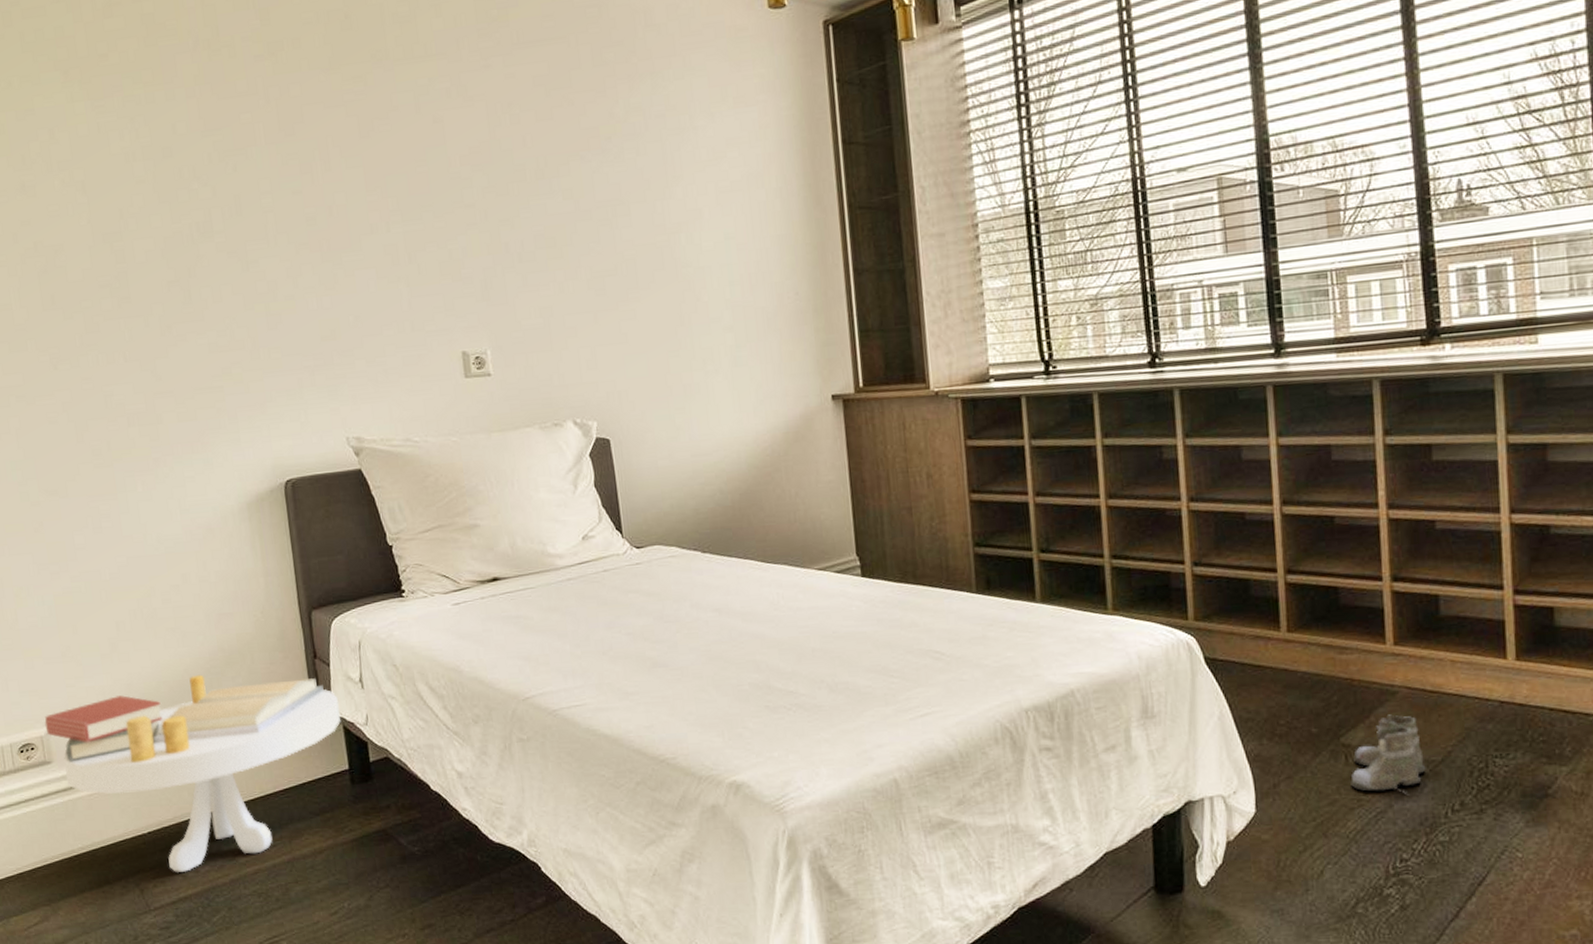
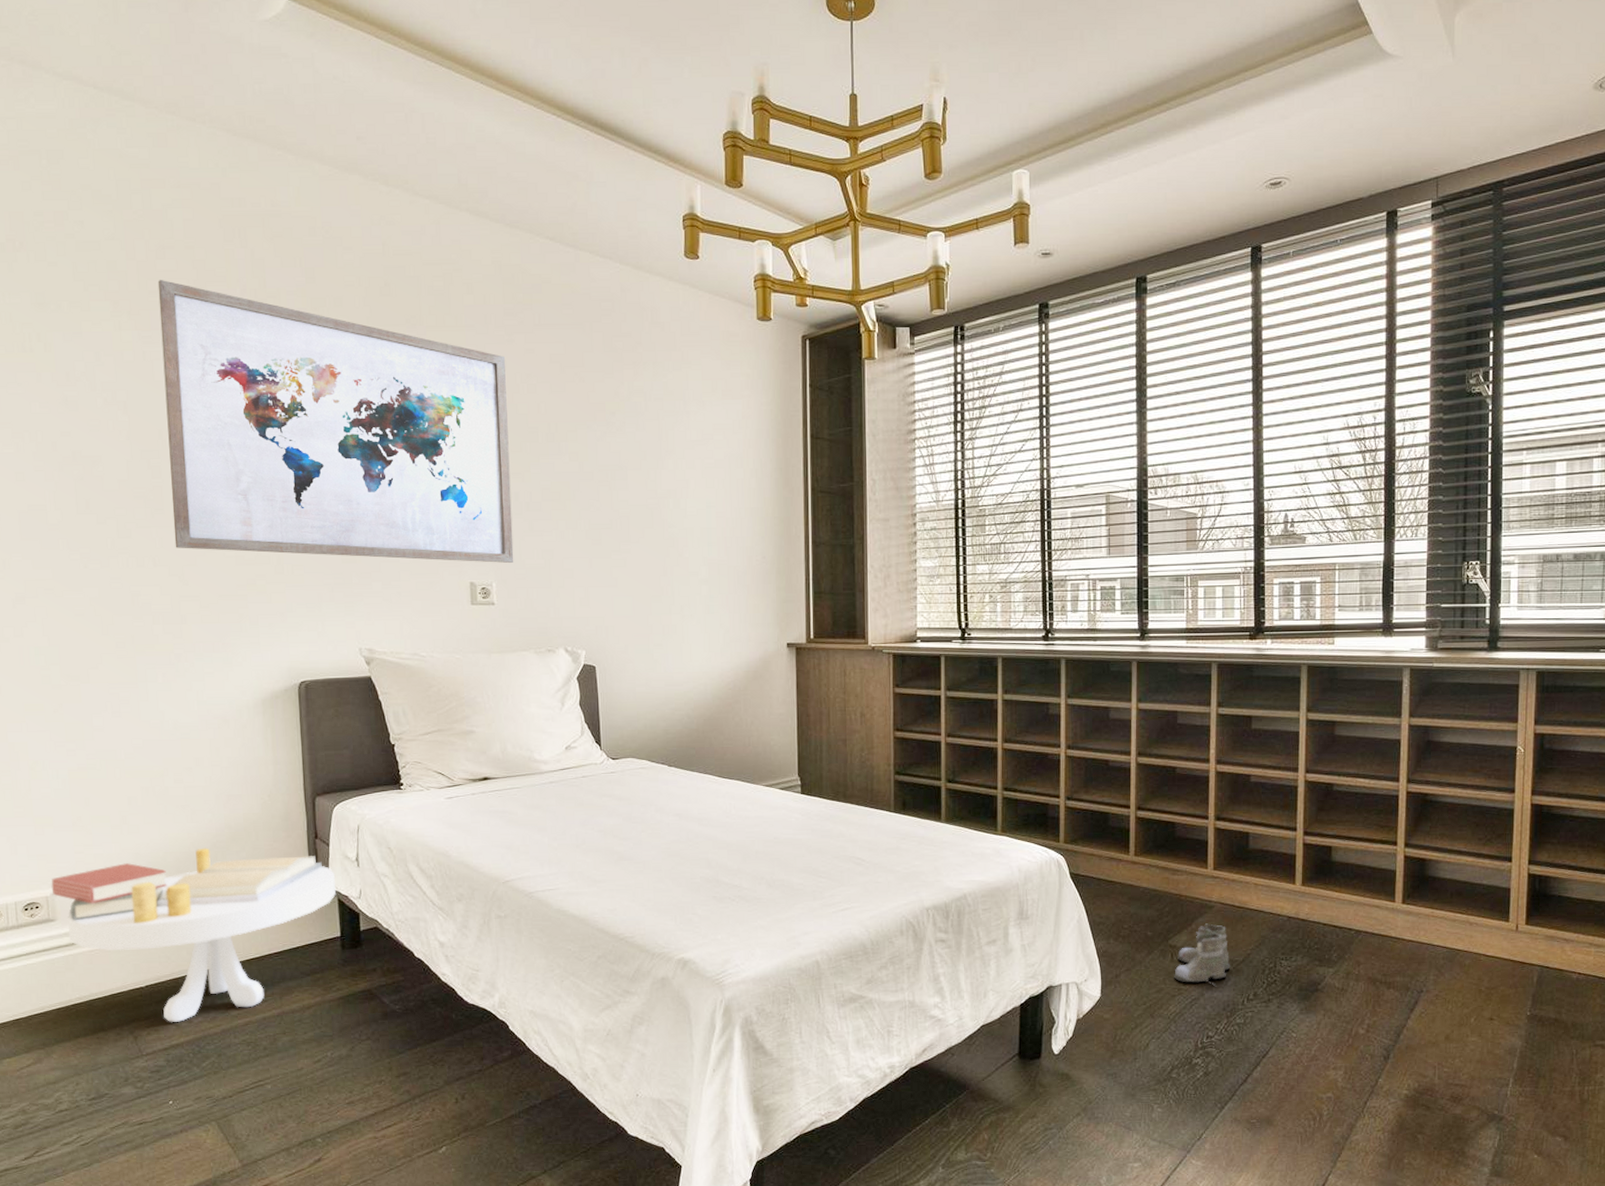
wall art: none [107,40,509,340] -> present [157,280,514,563]

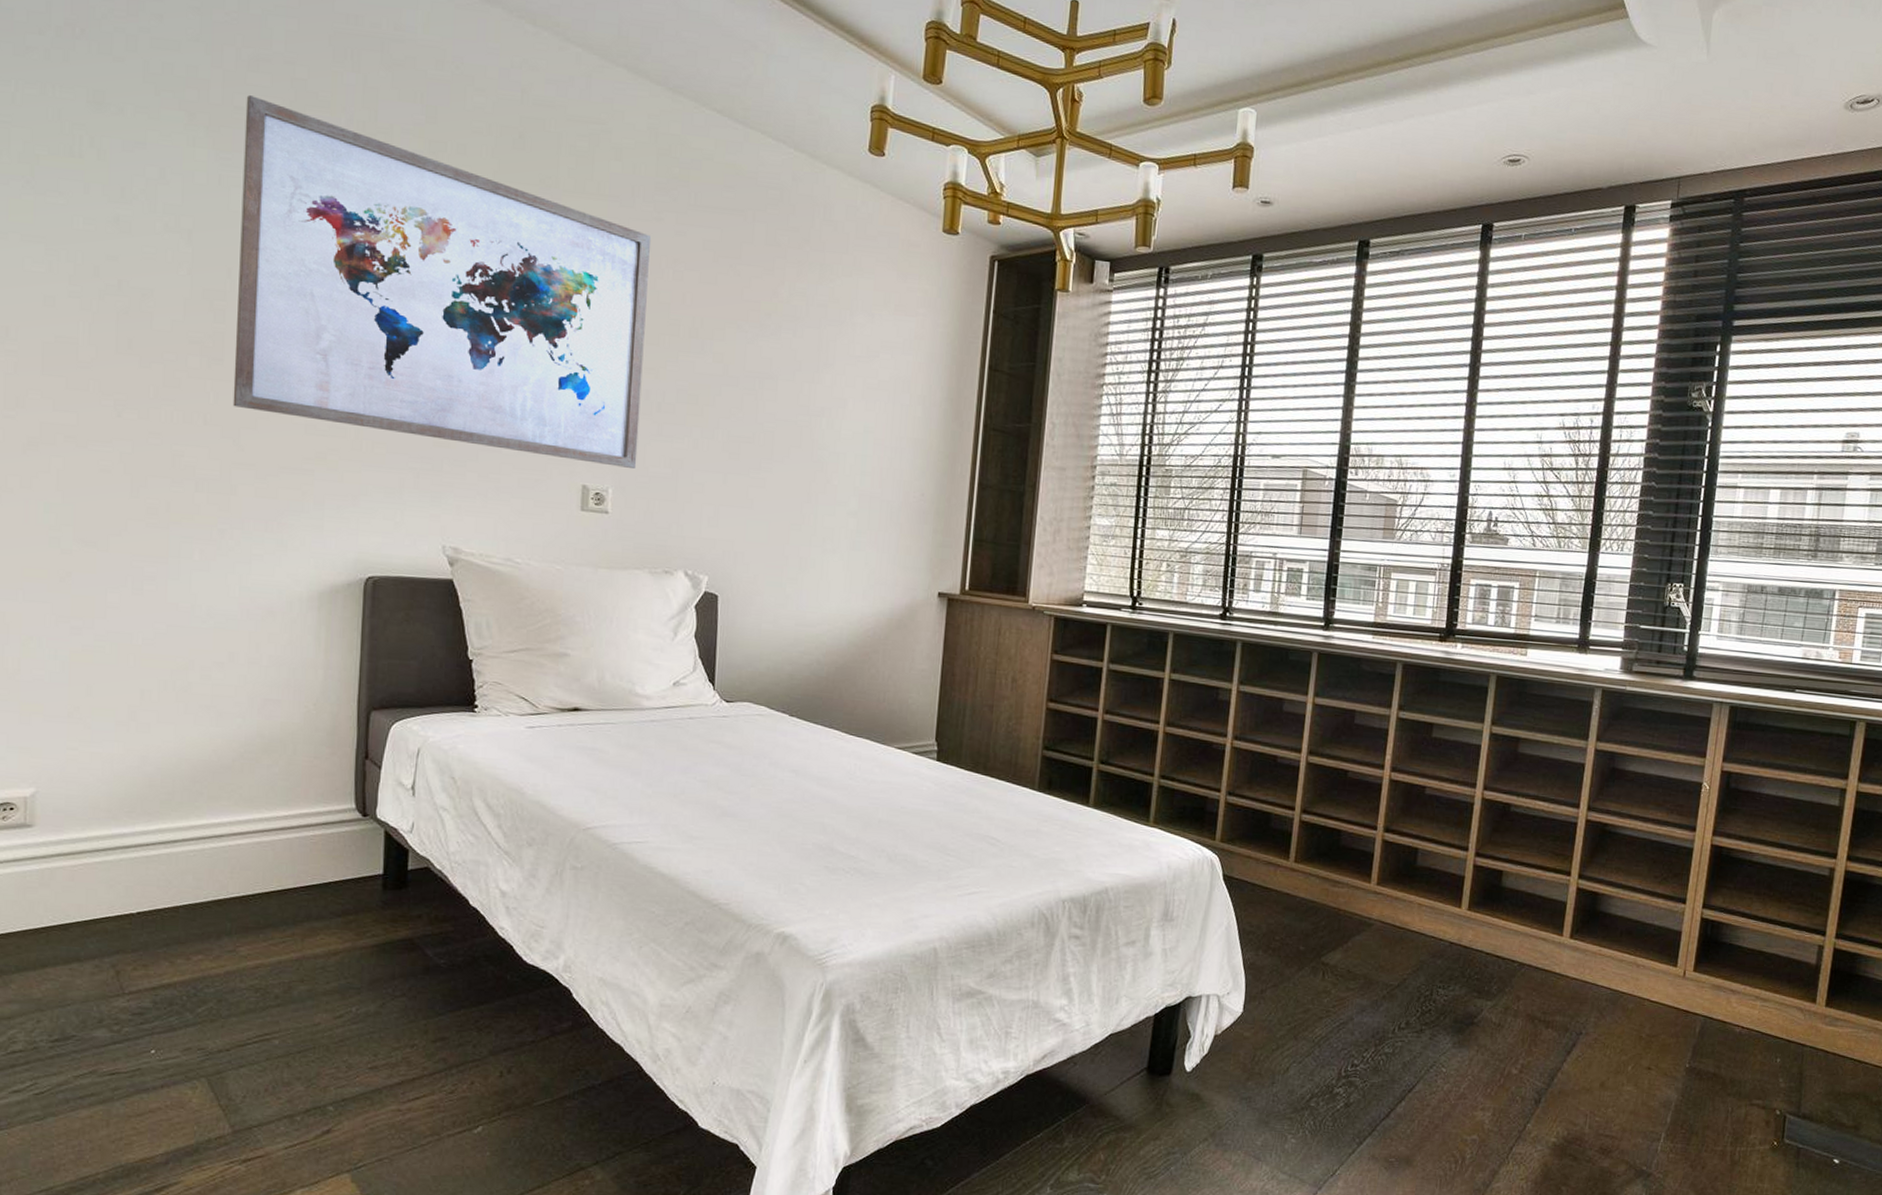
side table: present [51,848,337,1022] -> none [32,757,385,958]
boots: present [1174,923,1231,987] -> none [1323,942,1385,1012]

